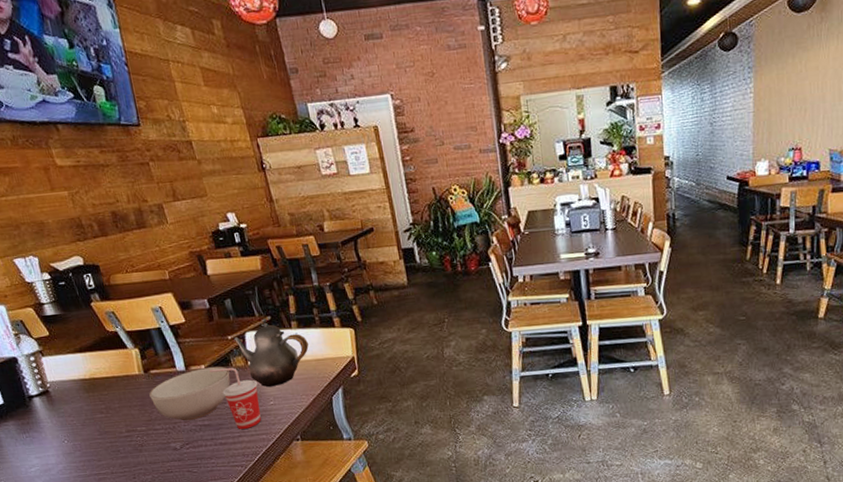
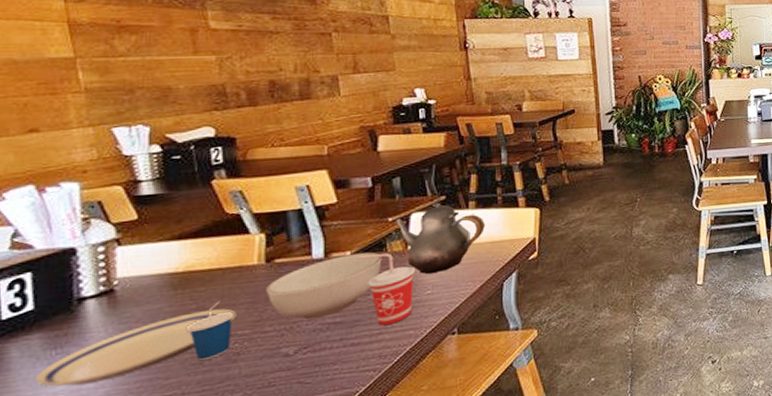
plate: none [18,409,134,461] -> present [35,308,236,387]
cup: none [102,402,135,449] -> present [185,300,234,361]

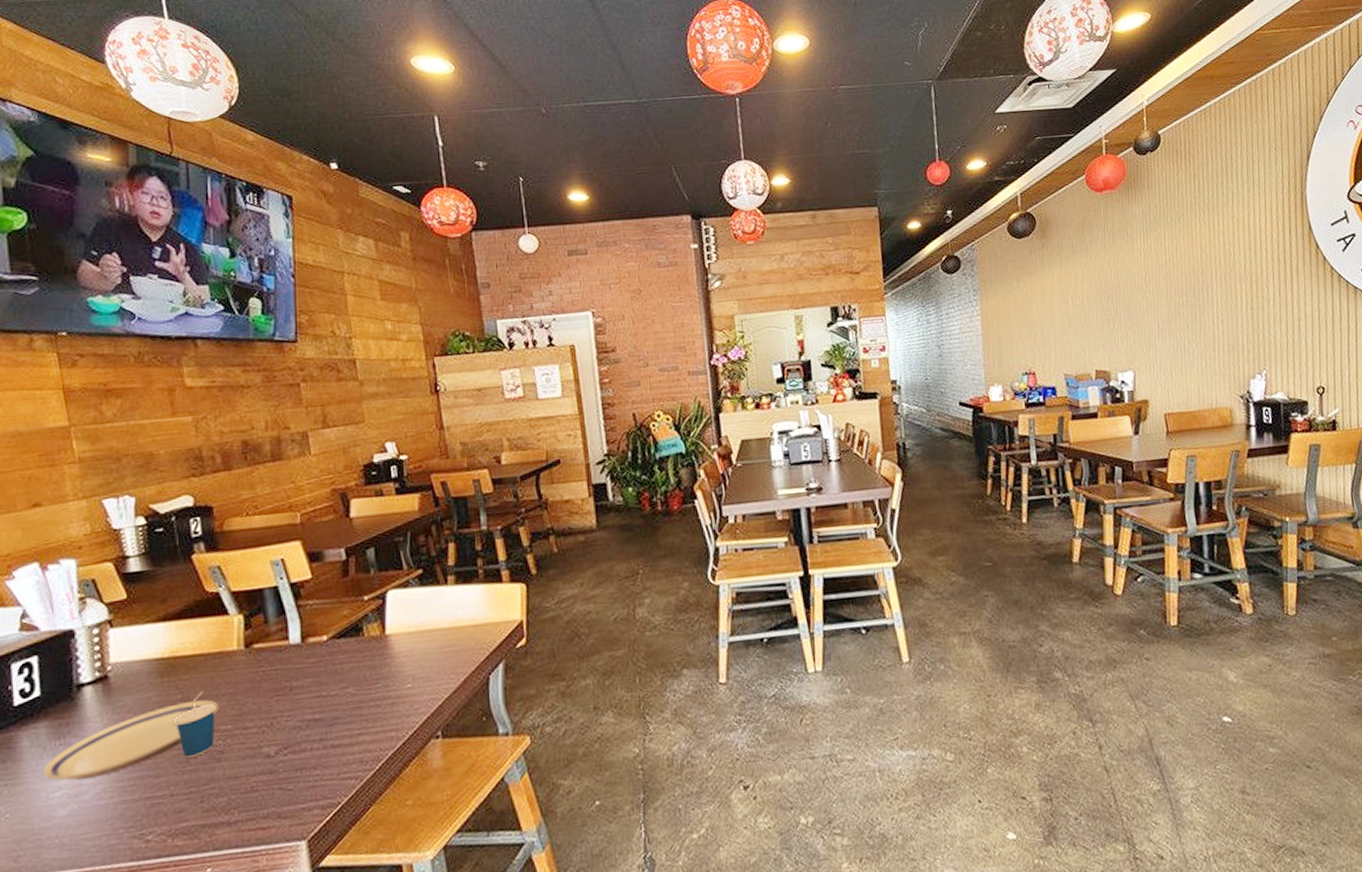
bowl: present [266,251,382,320] -> none [246,636,359,715]
beverage cup: present [355,253,415,326] -> none [332,638,394,725]
teapot: present [395,198,485,275] -> none [370,572,466,665]

